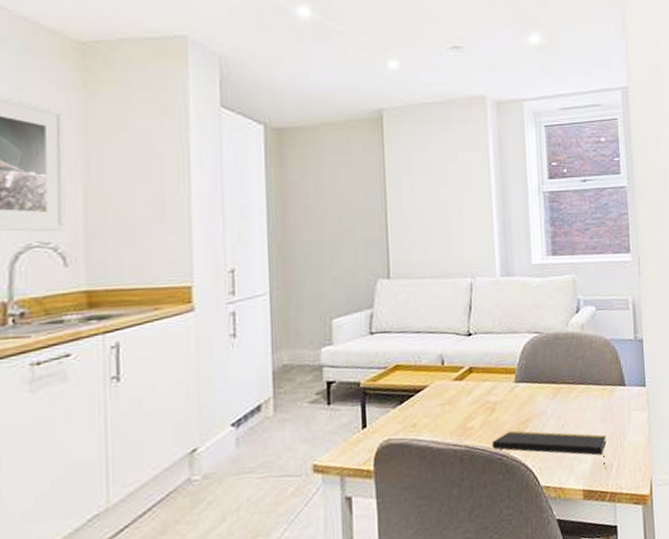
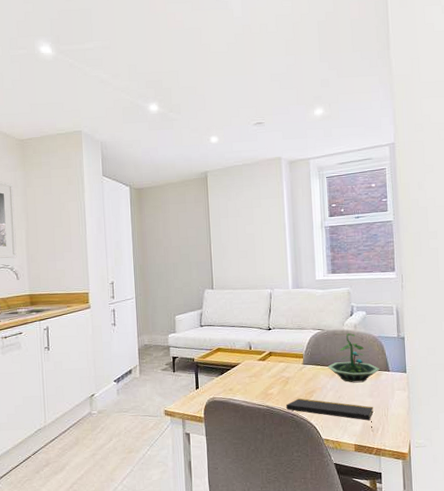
terrarium: none [547,335,613,405] -> present [327,333,379,383]

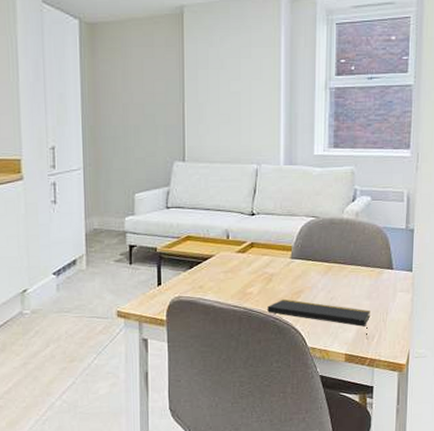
terrarium: present [327,333,379,383] -> none [320,222,381,282]

